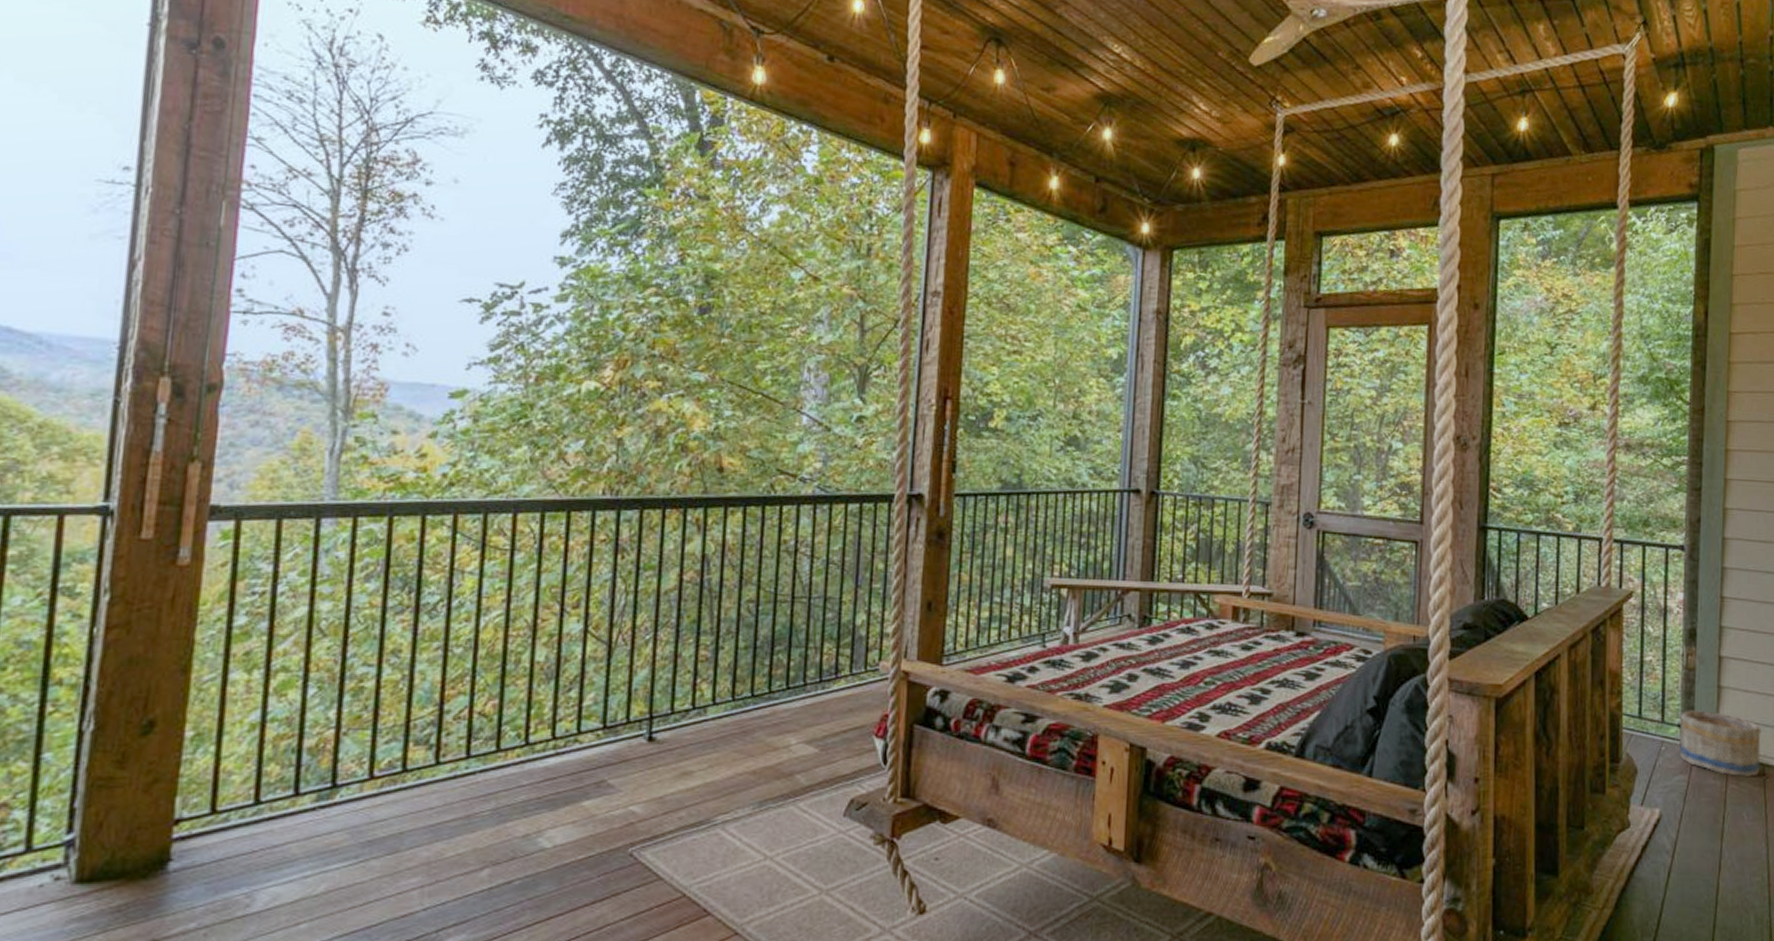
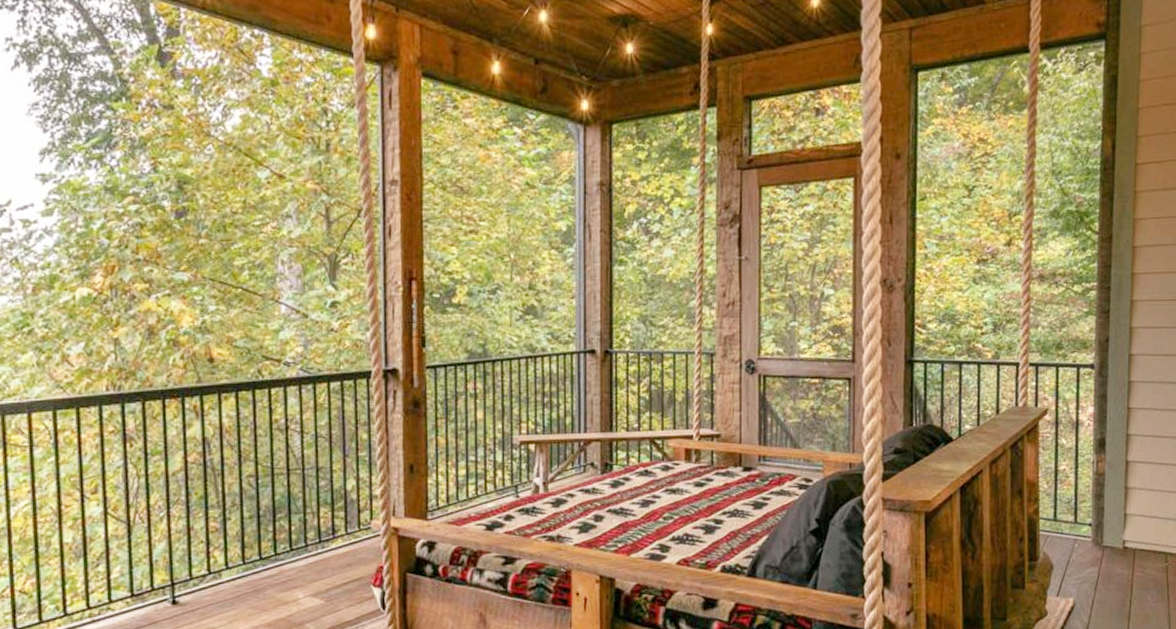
basket: present [1680,709,1762,778] -> none [1091,509,1165,566]

